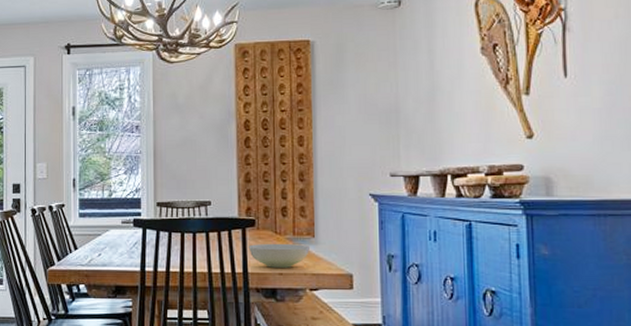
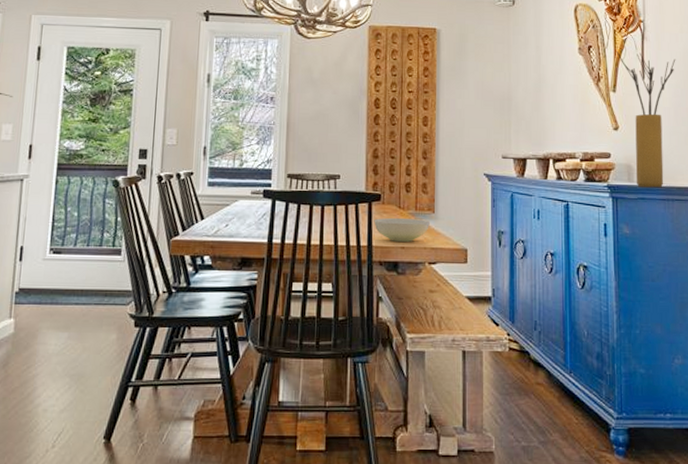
vase: none [529,46,609,202] -> present [616,51,676,188]

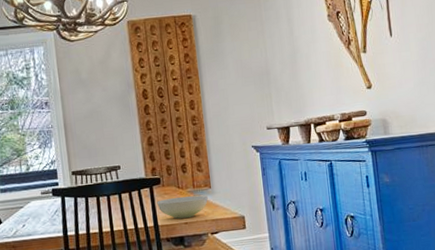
vase: present [616,51,676,188] -> none [363,11,420,139]

